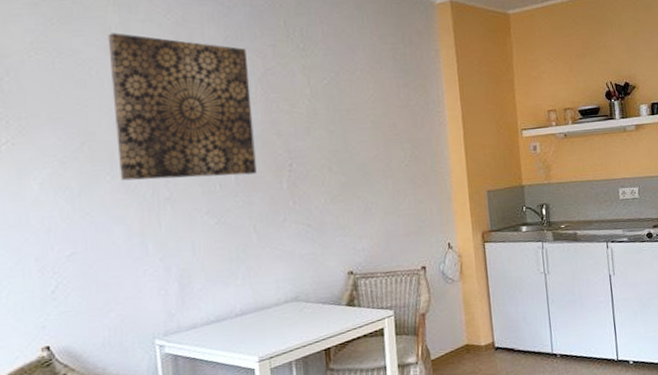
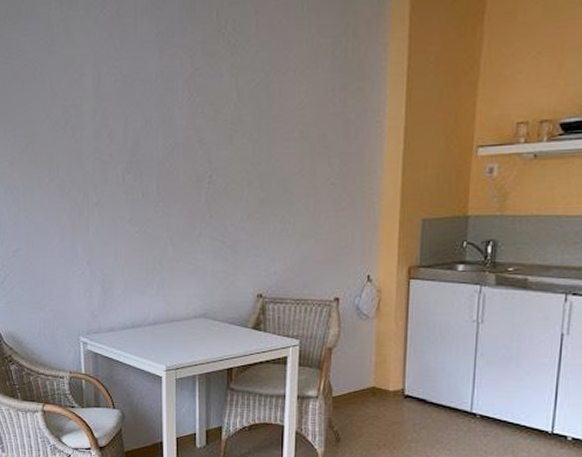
wall art: present [108,33,257,181] -> none [50,31,177,185]

